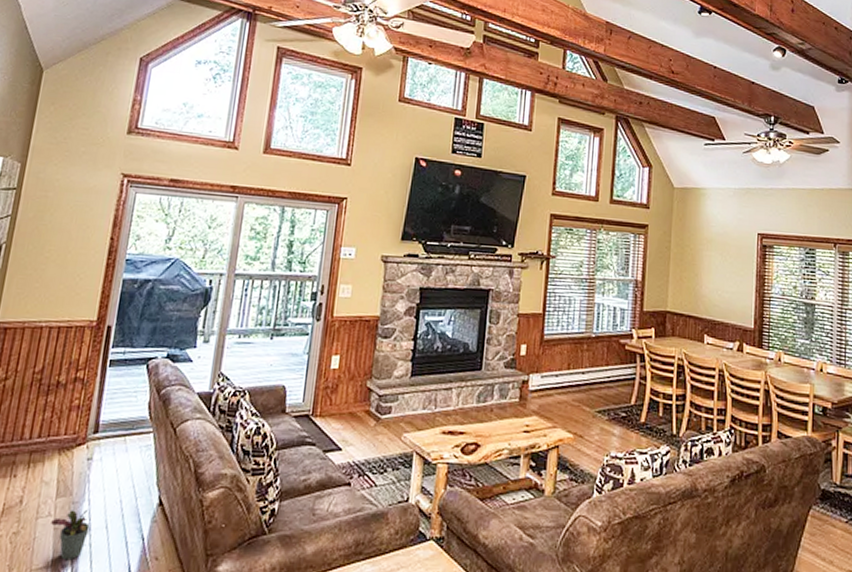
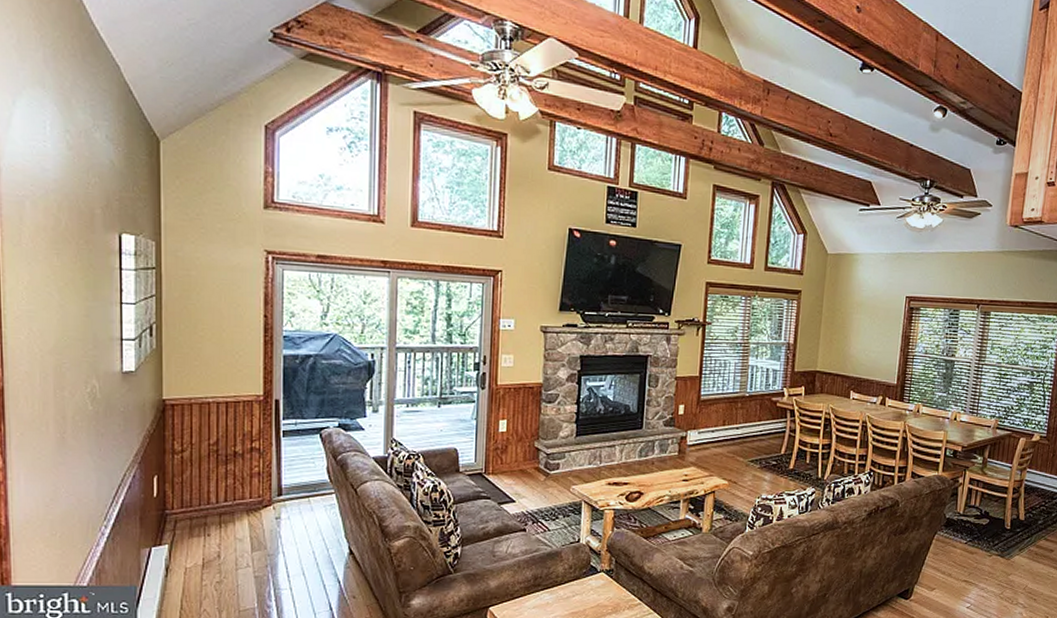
potted plant: present [51,509,90,561] -> none [251,560,288,602]

